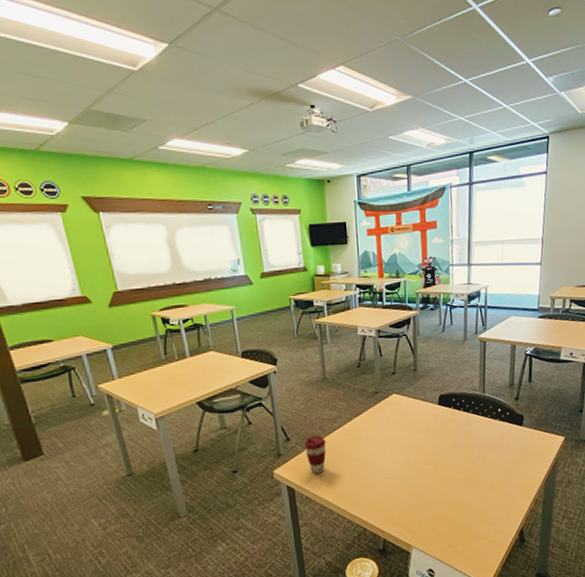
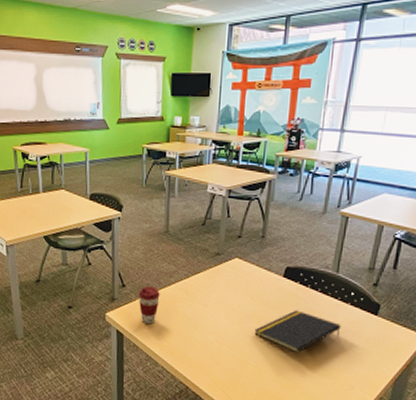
notepad: none [420,433,495,474] -> present [254,310,341,353]

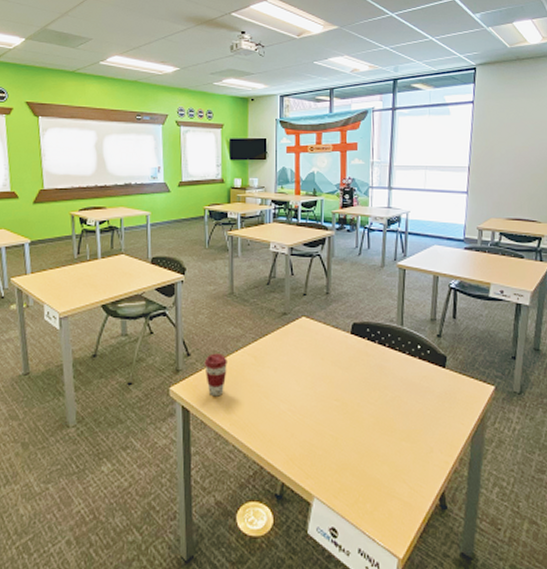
notepad: present [254,310,341,353] -> none [328,368,413,416]

